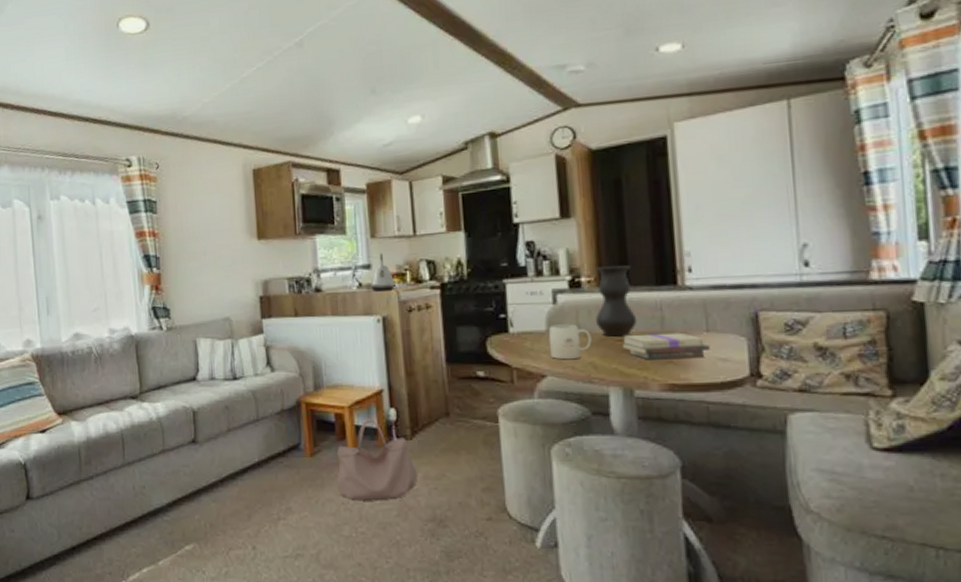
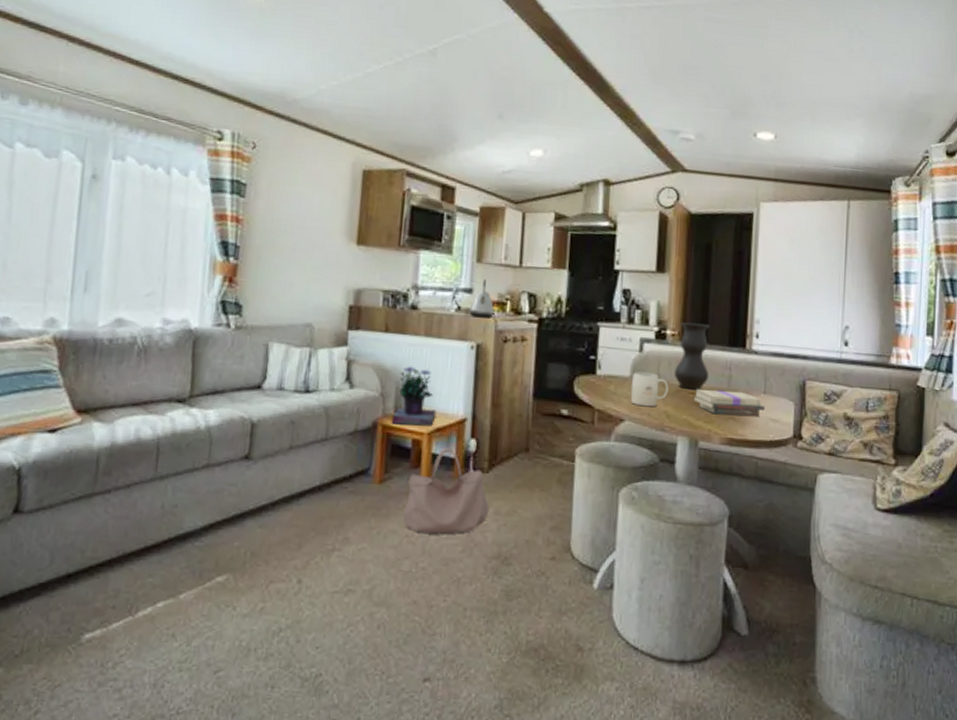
potted flower: none [312,345,354,401] -> present [391,366,437,426]

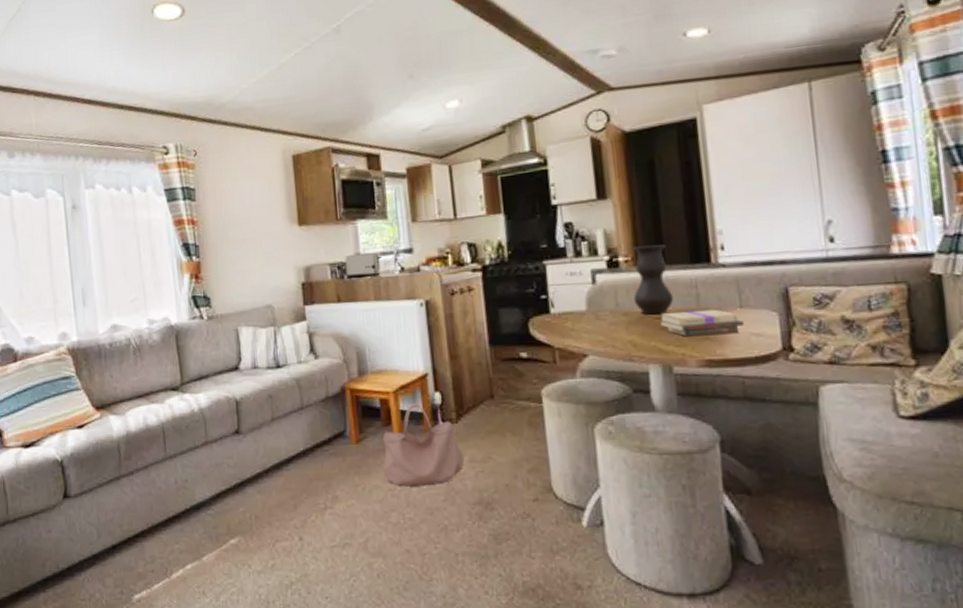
potted flower: present [391,366,437,426] -> none [357,331,398,387]
toaster: none [399,283,440,312] -> present [345,253,382,278]
kettle: present [469,279,495,320] -> none [412,237,437,277]
mug: present [630,371,669,407] -> none [588,303,631,339]

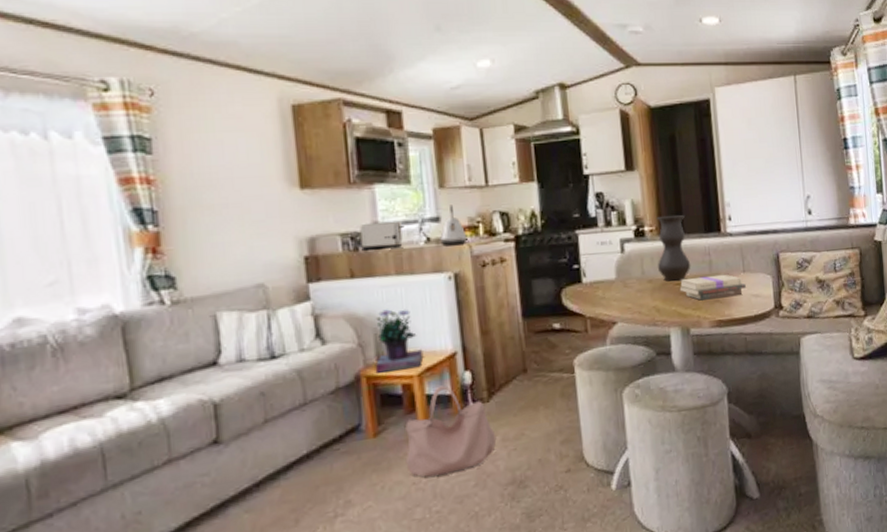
potted flower: none [357,331,398,387] -> present [374,309,424,373]
kettle: none [412,237,437,277] -> present [440,205,467,248]

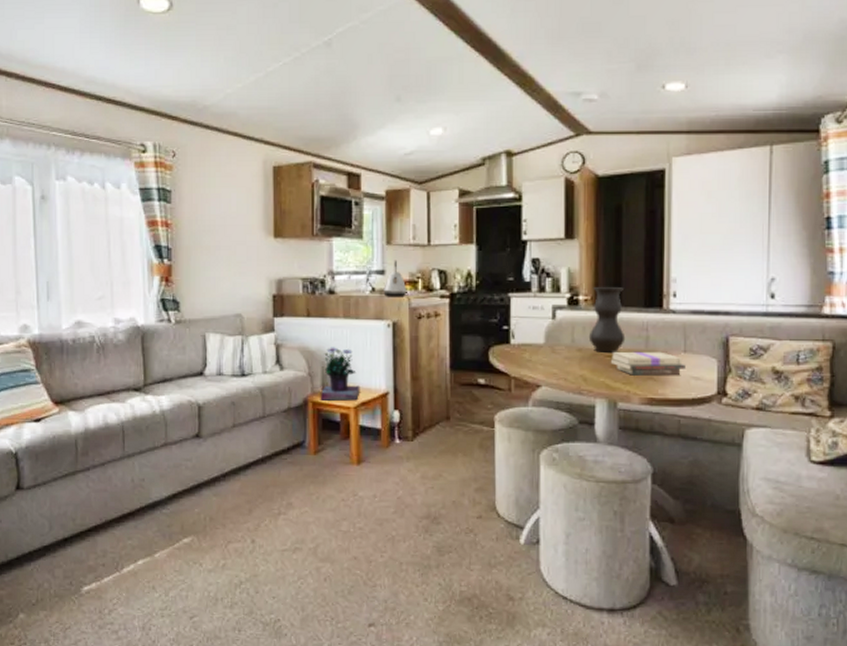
toaster: present [359,221,405,251] -> none [318,270,354,296]
handbag: present [405,385,497,477] -> none [338,420,417,497]

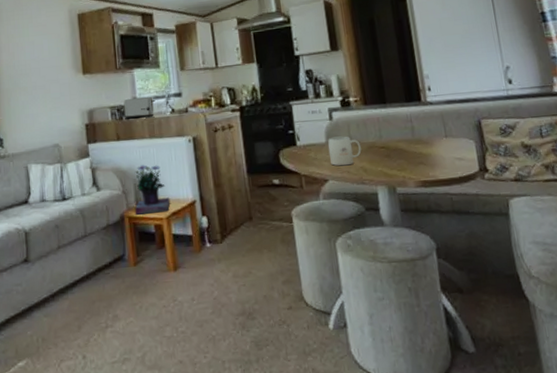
toaster: none [318,270,354,296] -> present [123,97,156,119]
kettle: present [383,260,407,298] -> none [181,83,203,117]
mug: none [545,338,584,372] -> present [327,136,362,166]
vase: present [588,286,626,354] -> none [360,87,395,146]
books: present [610,351,685,376] -> none [384,139,449,163]

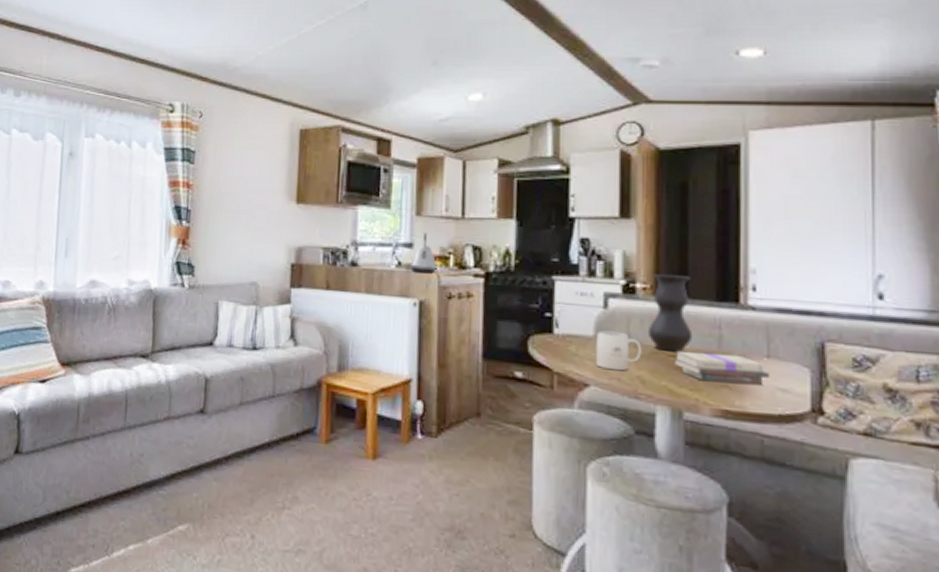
toaster: present [123,97,156,119] -> none [339,240,380,269]
potted flower: present [134,165,171,215] -> none [335,324,381,386]
kettle: none [181,83,203,117] -> present [410,233,437,275]
vase: none [360,87,395,146] -> present [647,273,693,353]
books: none [384,139,449,163] -> present [674,351,769,385]

